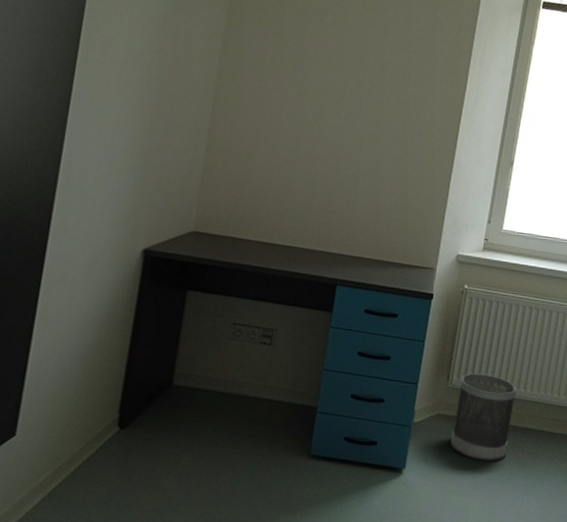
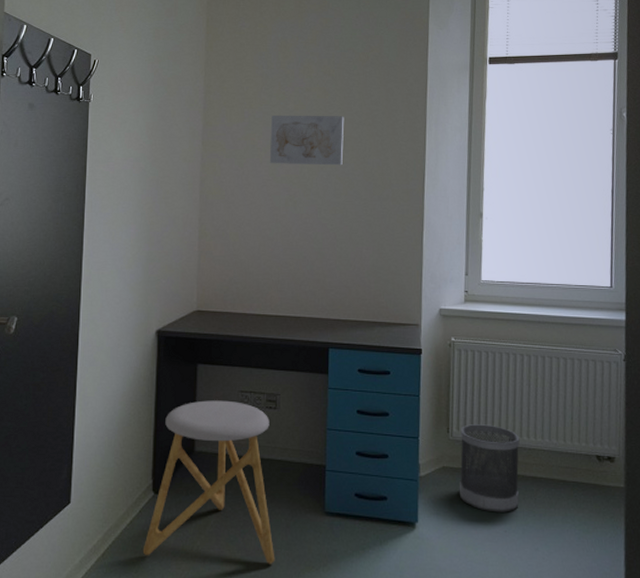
stool: none [98,330,262,507] -> present [142,400,275,564]
wall art: none [297,25,386,92] -> present [269,115,344,166]

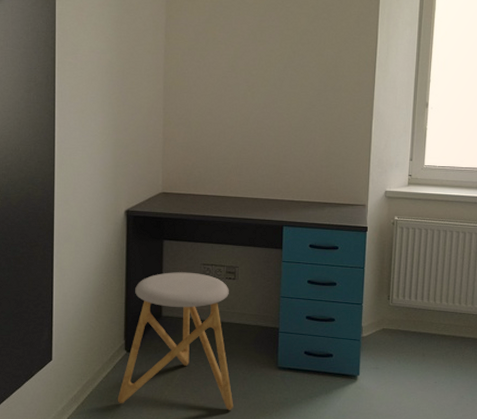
wall art: present [269,115,344,166] -> none [229,8,301,58]
wastebasket: present [459,424,520,512] -> none [396,292,452,367]

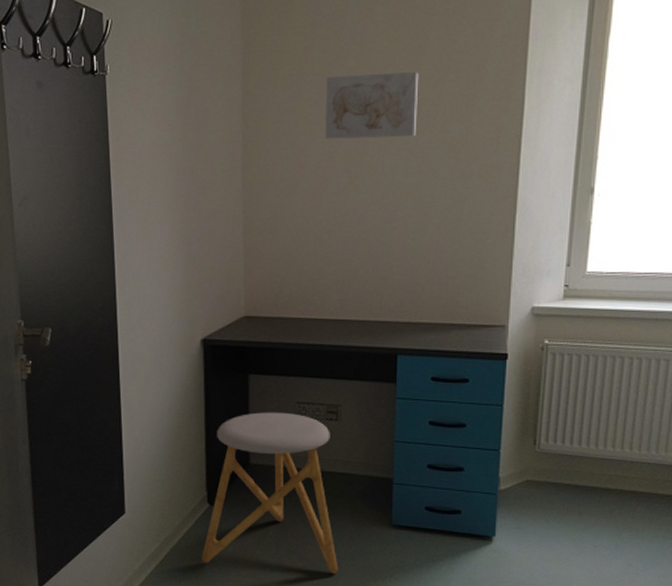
wall art: none [229,8,301,58] -> present [324,72,419,140]

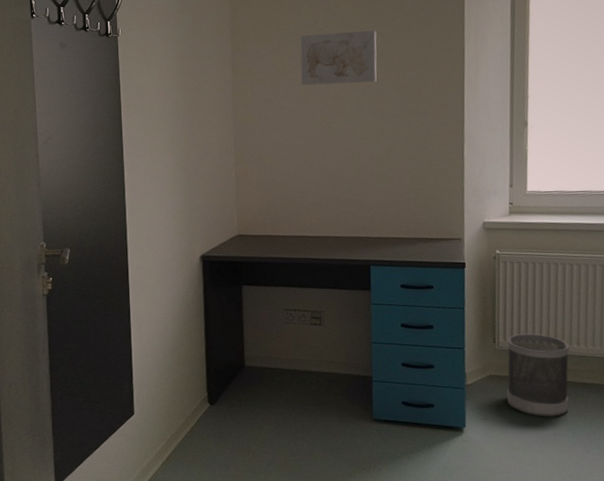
stool: present [201,412,339,573] -> none [203,318,327,466]
wastebasket: none [544,436,620,528] -> present [506,334,570,417]

